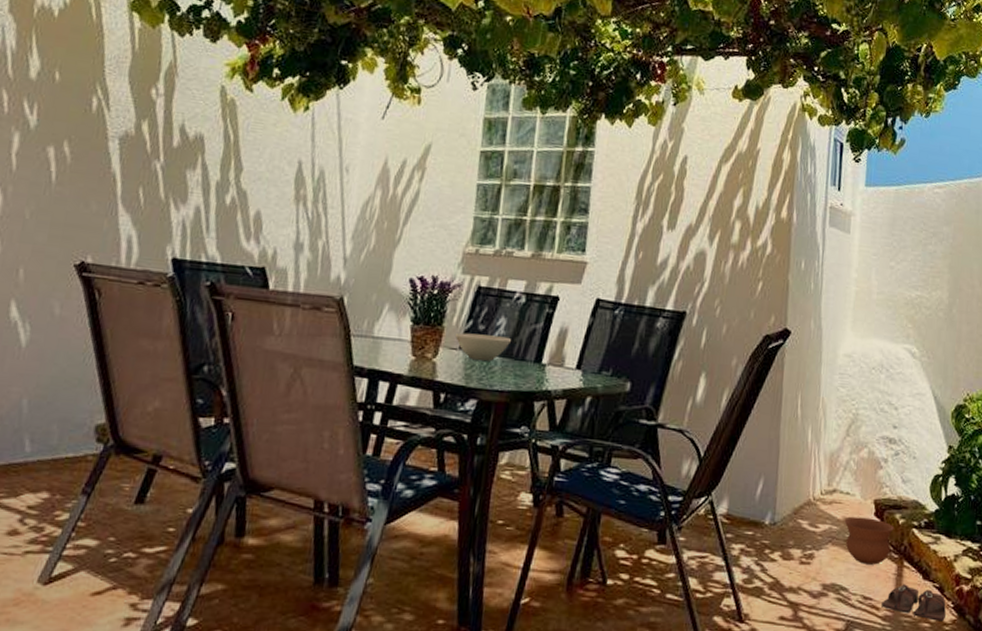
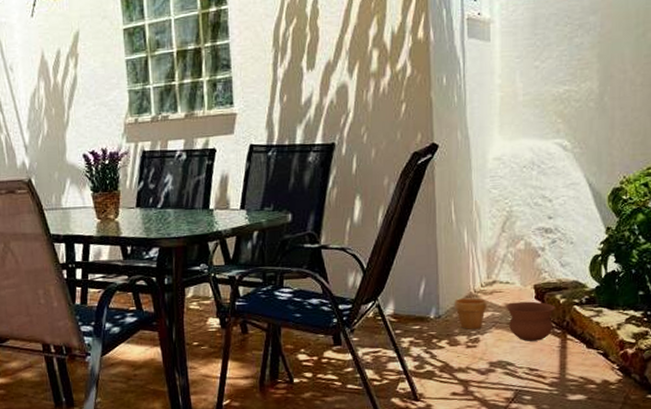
bowl: present [455,332,511,361] -> none [131,191,179,214]
flower pot: none [791,505,826,543] -> present [453,298,487,329]
flip-flop: present [881,584,946,622] -> none [548,354,611,382]

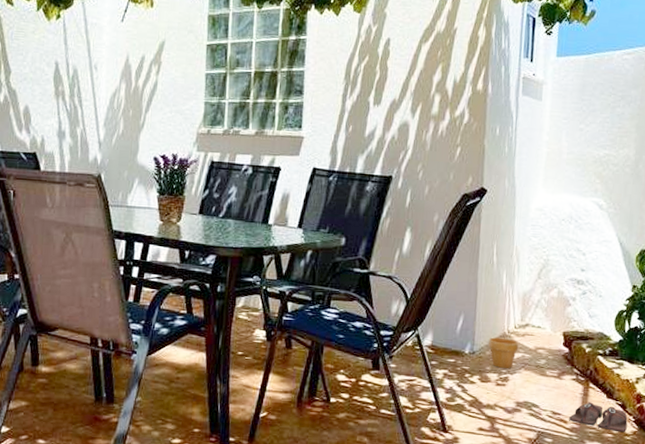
ceramic pot: present [506,301,555,341] -> none [535,346,581,386]
flip-flop: none [548,354,611,382] -> present [569,402,628,433]

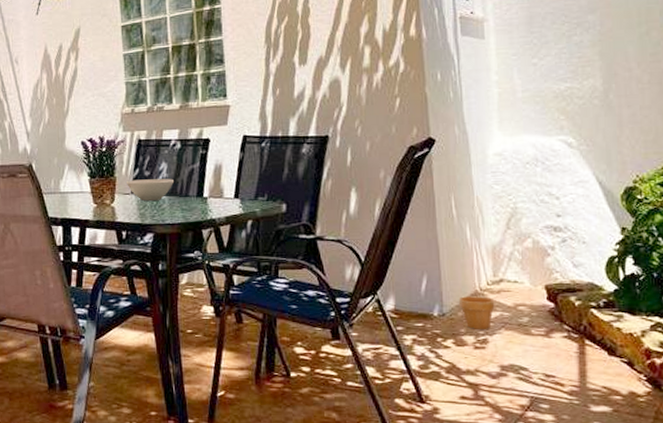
bowl: none [195,200,241,223] -> present [127,179,174,201]
flip-flop: present [569,402,628,433] -> none [566,361,638,394]

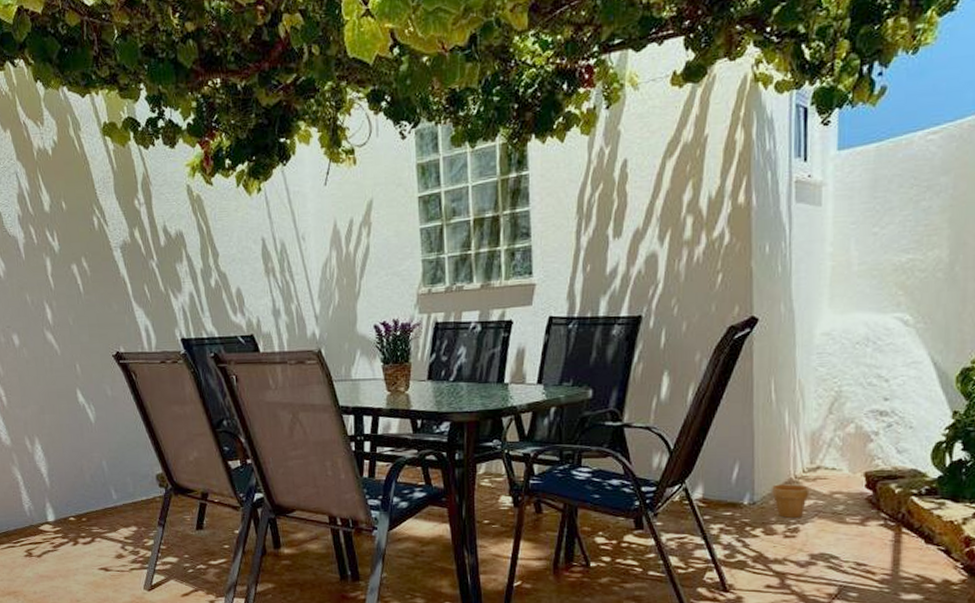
bowl: present [127,179,174,201] -> none [422,364,473,388]

